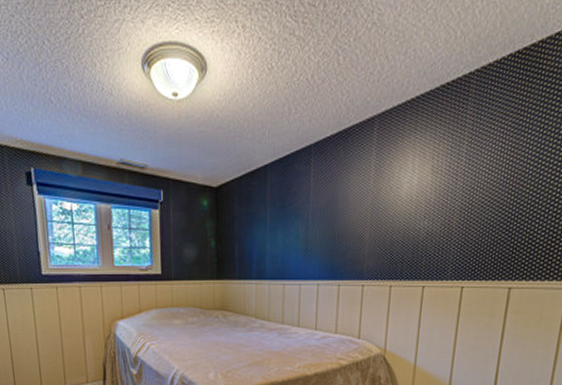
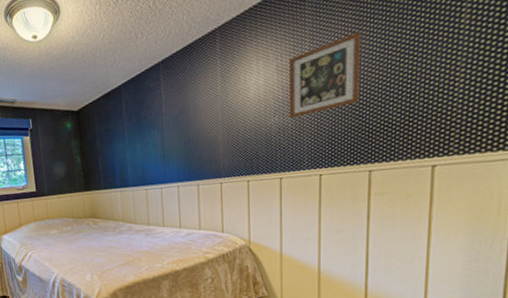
picture frame: none [438,141,518,225] -> present [288,31,361,119]

